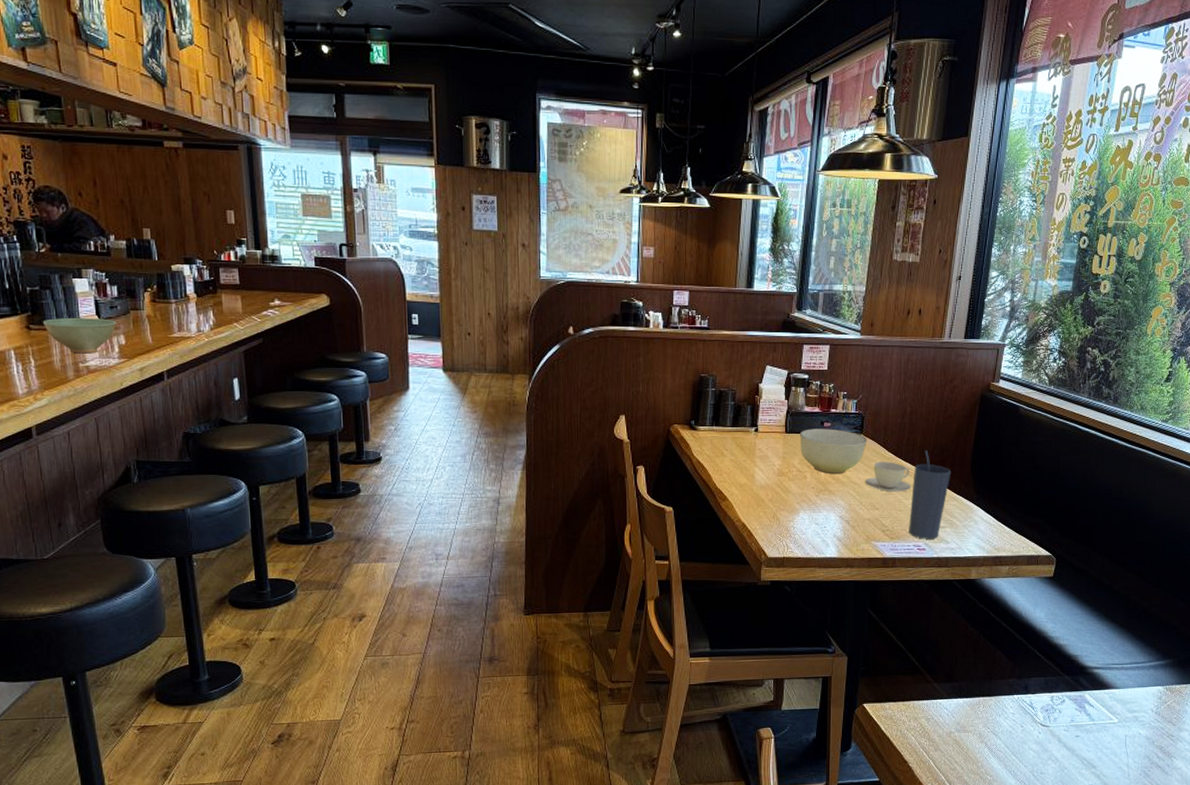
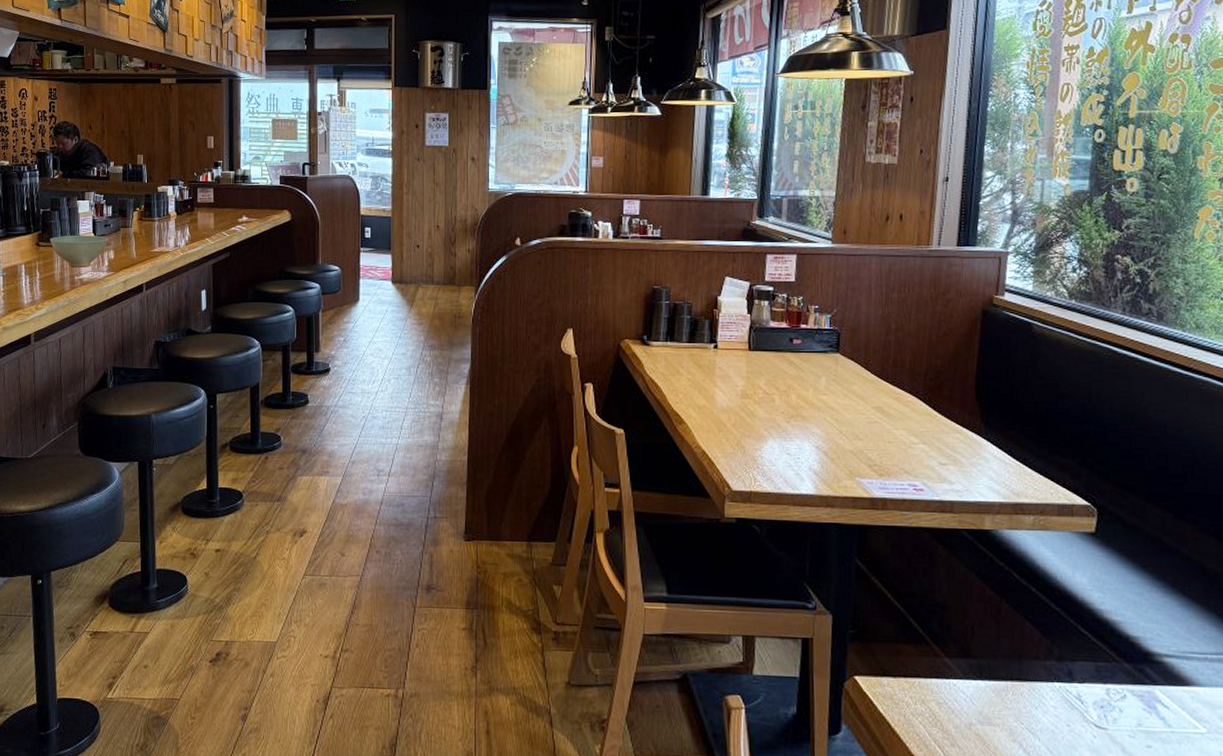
bowl: present [799,428,867,475] -> none [765,346,845,398]
teacup: present [864,462,912,492] -> none [844,385,902,421]
cup: present [909,449,951,539] -> none [901,372,951,478]

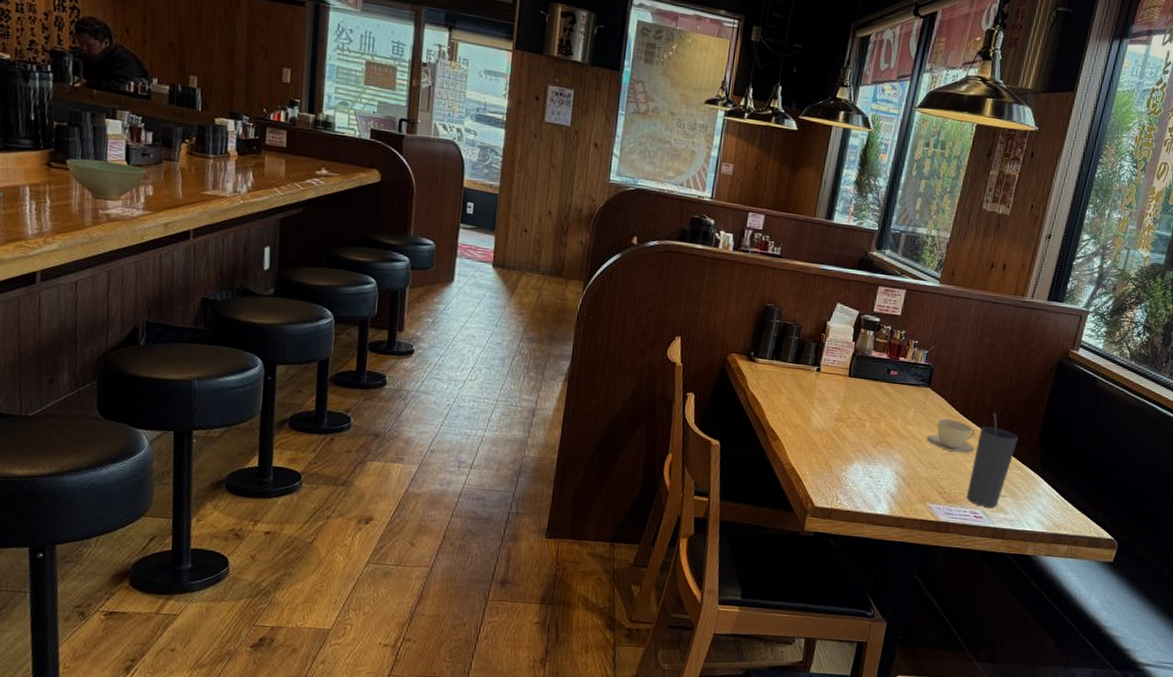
teacup: none [844,385,902,421] -> present [926,419,975,454]
cup: none [901,372,951,478] -> present [967,412,1019,508]

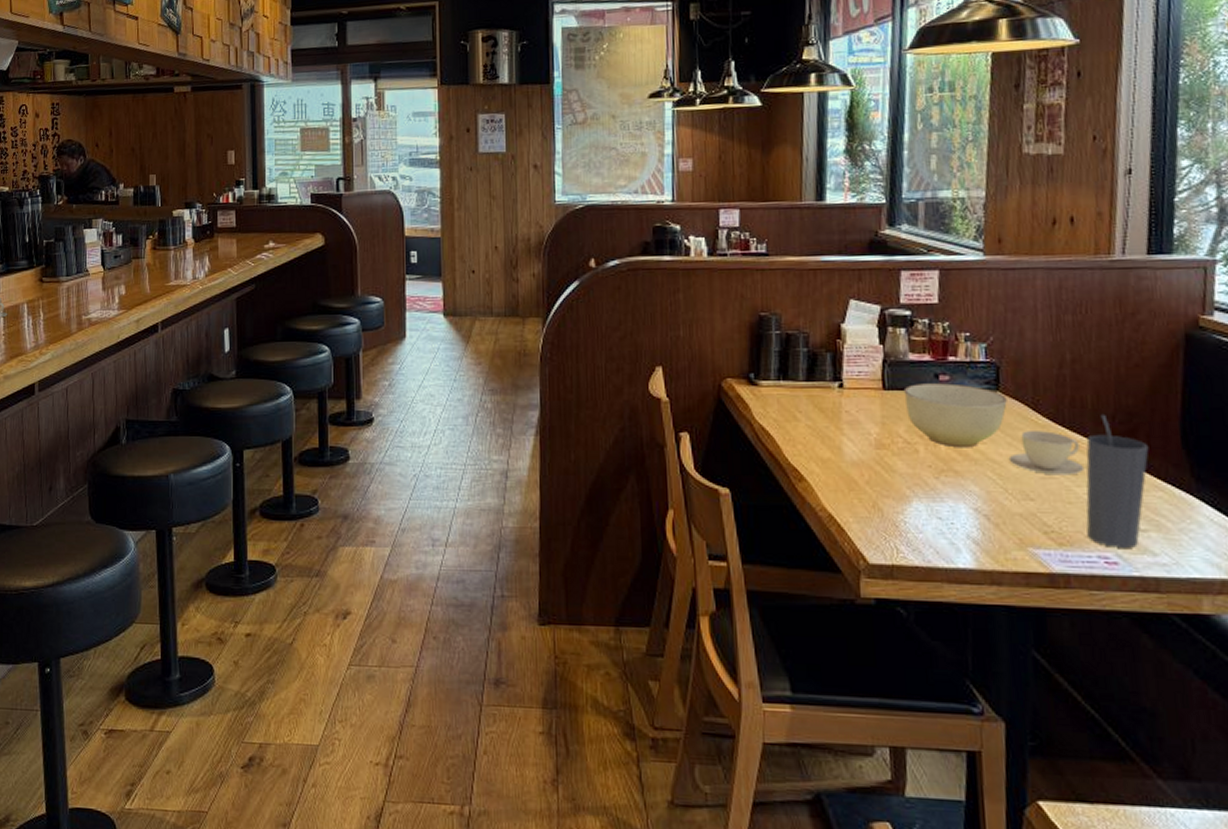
bowl: present [65,158,147,201] -> none [53,268,119,306]
bowl: none [862,375,934,427] -> present [903,383,1007,448]

